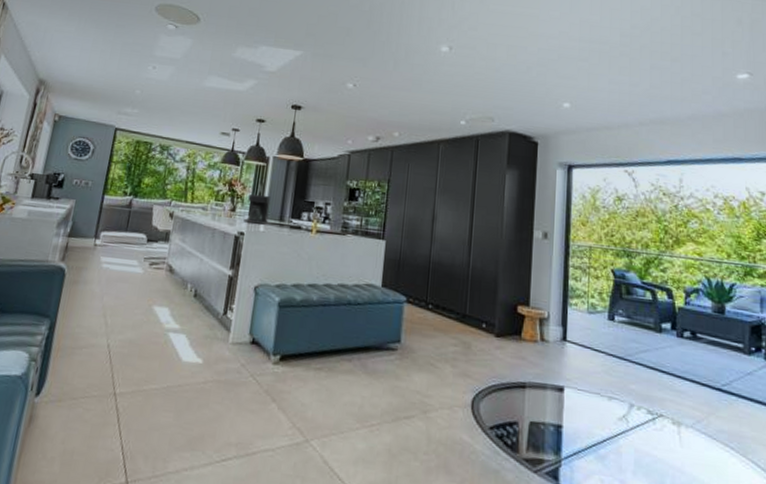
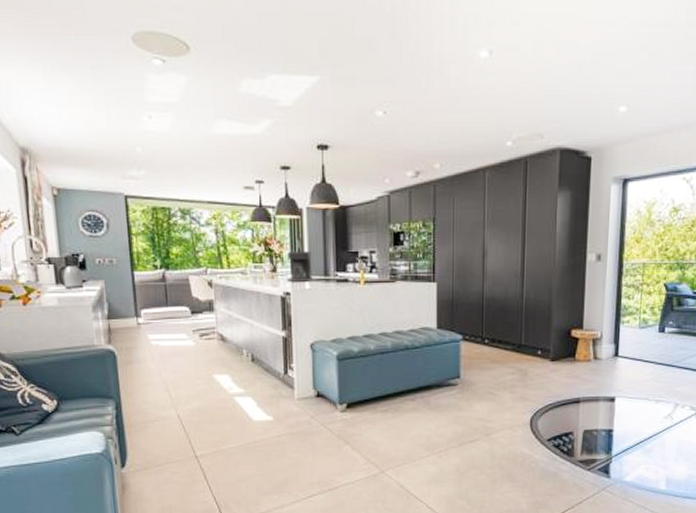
kettle: none [35,182,58,205] -> present [57,264,83,289]

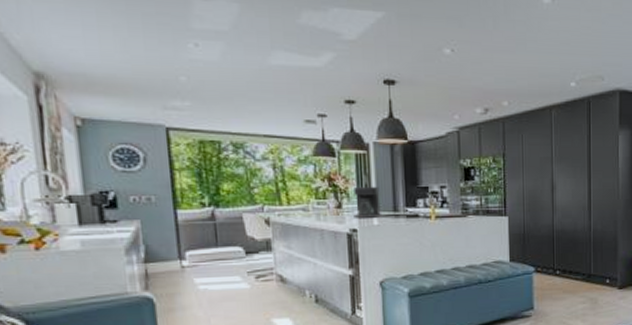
kettle: present [57,264,83,289] -> none [80,203,114,230]

